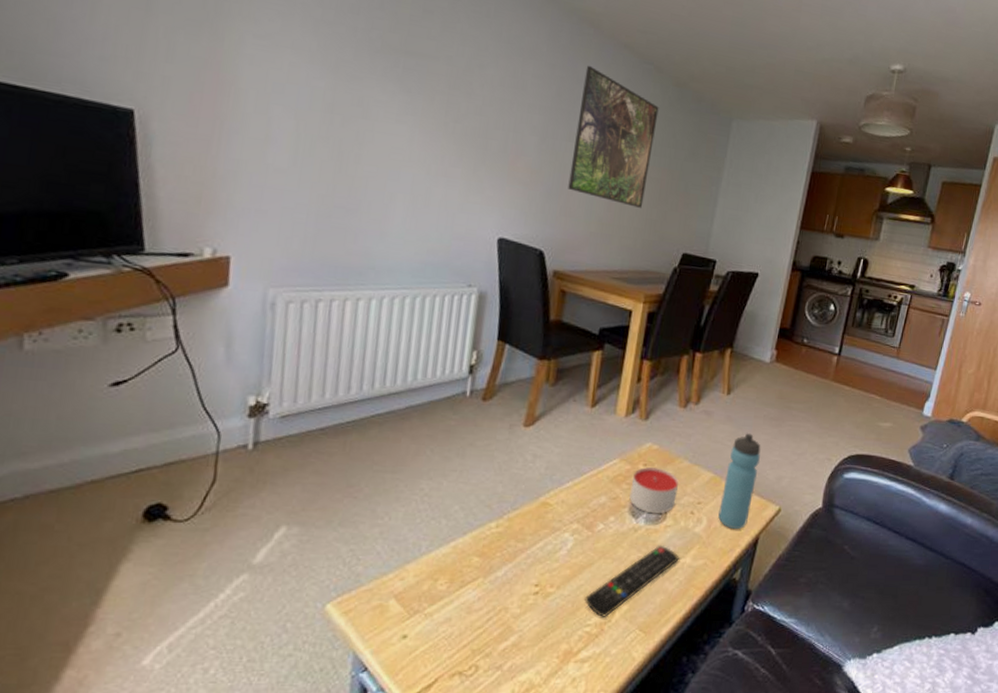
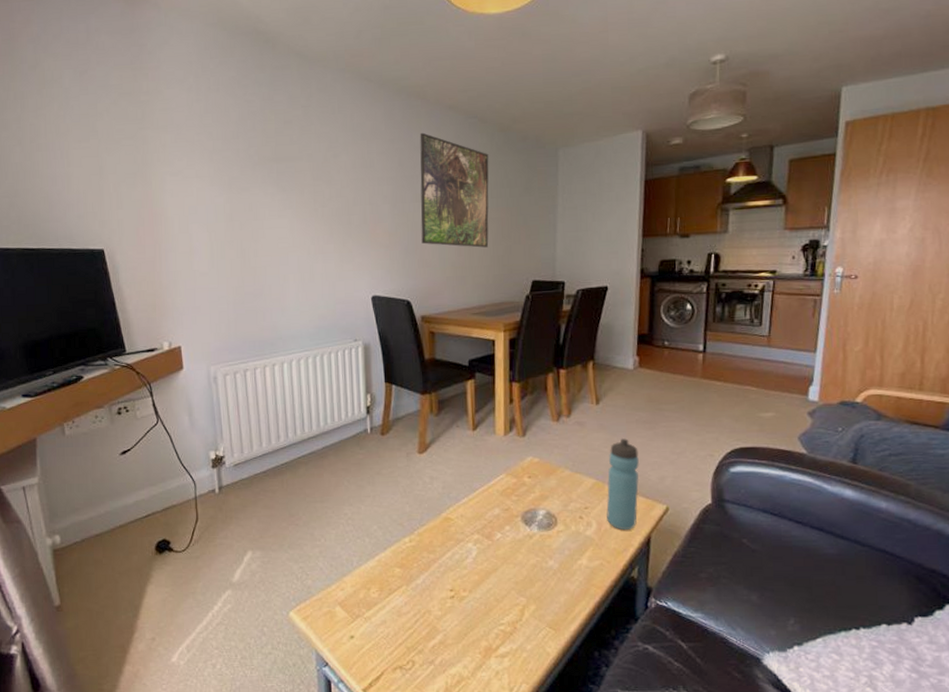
remote control: present [584,545,679,617] -> none [495,549,576,617]
candle: present [629,467,678,514] -> none [520,479,564,521]

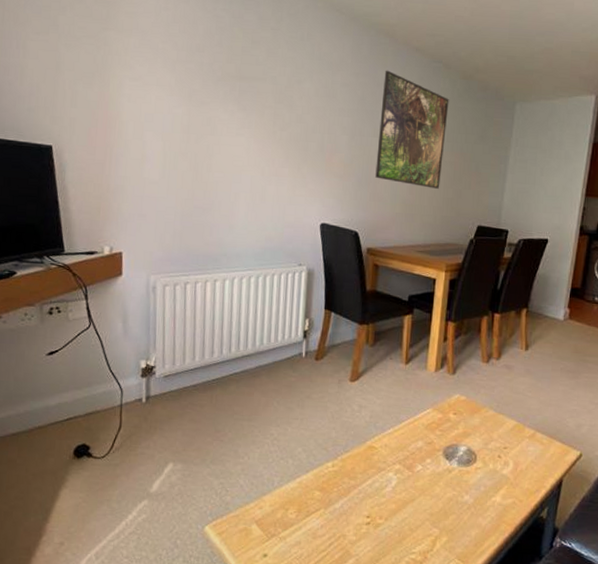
water bottle: present [606,438,639,531] -> none [523,385,560,473]

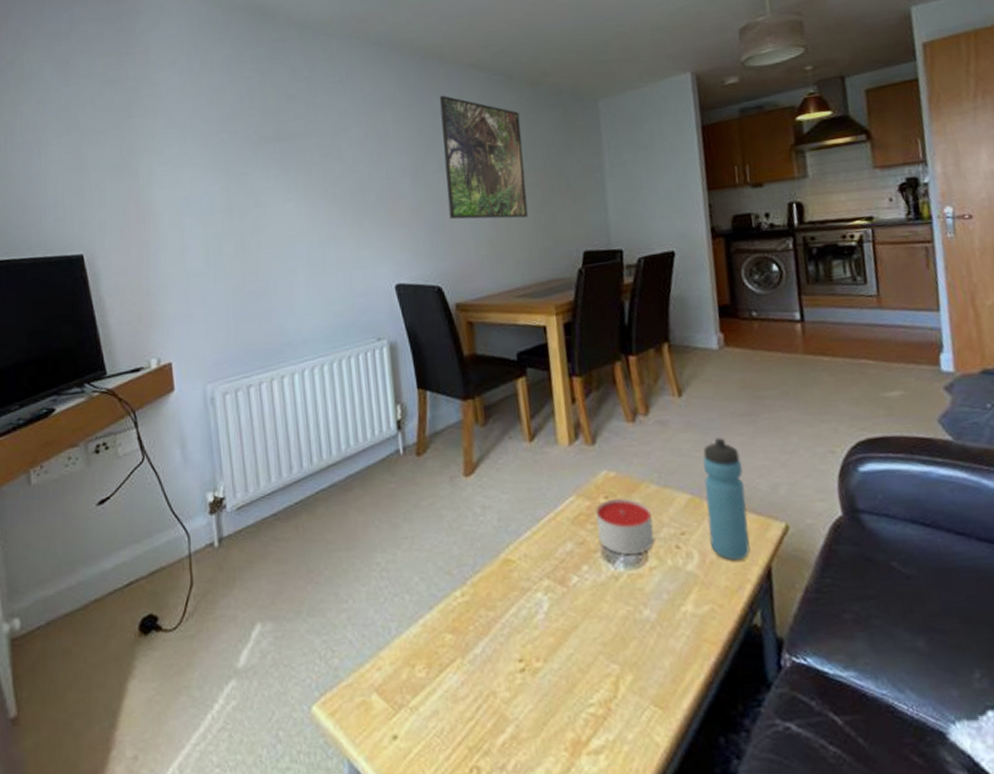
candle: none [443,416,485,457] -> present [596,498,654,555]
water bottle: none [523,385,560,473] -> present [702,437,751,561]

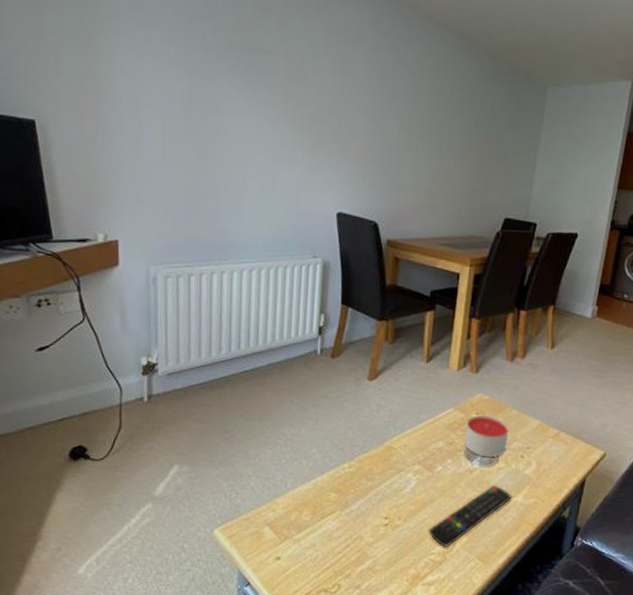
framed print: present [439,95,529,220] -> none [396,46,477,178]
remote control: none [579,592,678,693] -> present [428,485,512,547]
water bottle: present [702,437,751,561] -> none [546,384,585,472]

